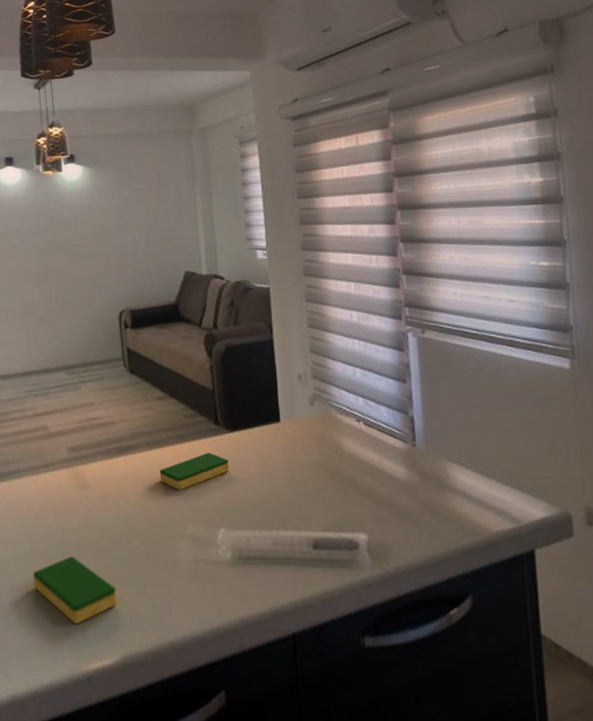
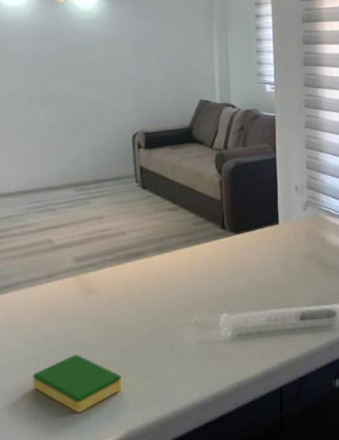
dish sponge: present [159,452,230,490] -> none [168,252,234,286]

